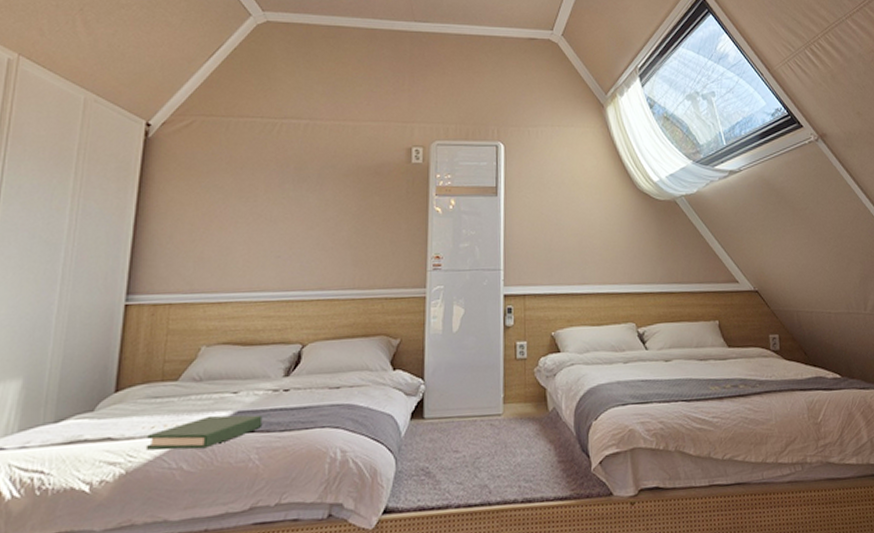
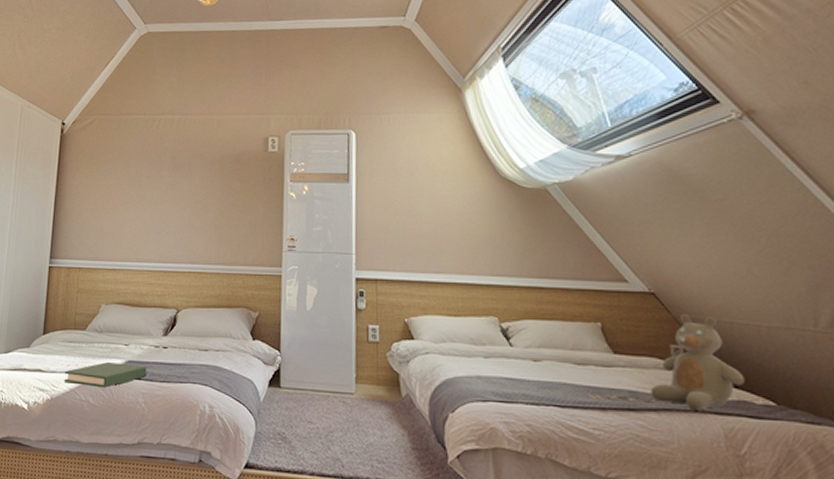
teddy bear: none [755,306,821,389] -> present [650,313,745,410]

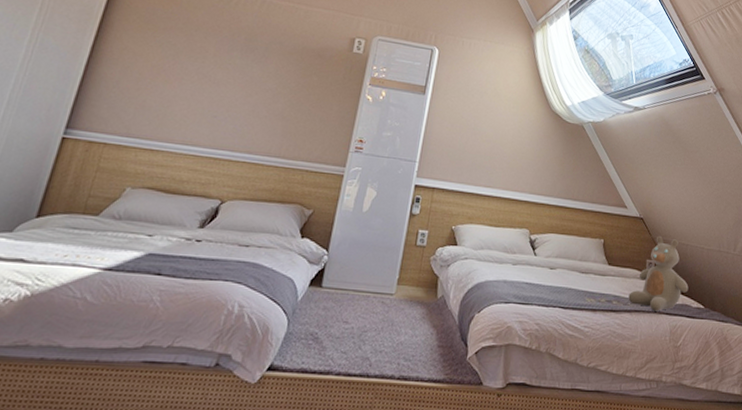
hardback book: present [64,361,147,388] -> none [54,253,172,284]

